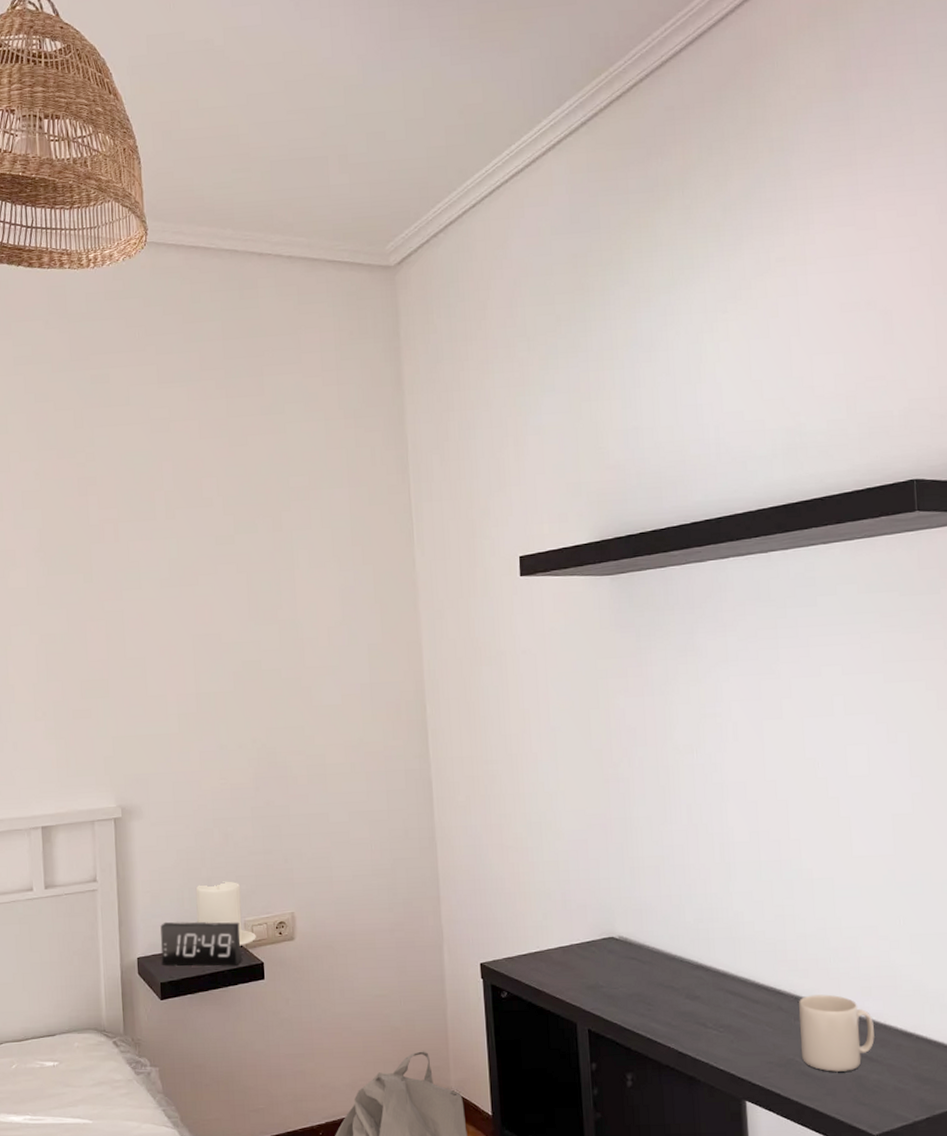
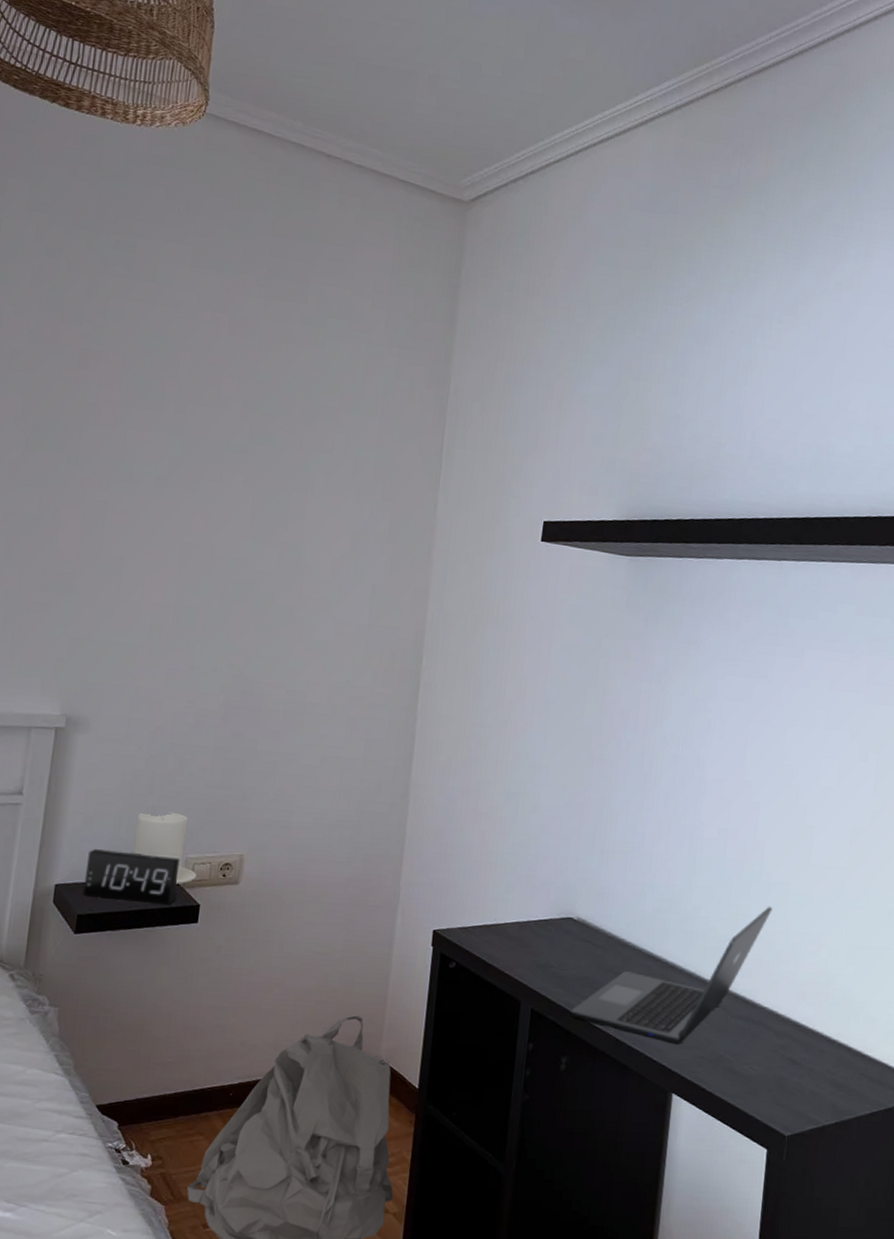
laptop: none [628,903,820,1051] -> present [570,906,773,1044]
mug: present [798,994,875,1072] -> none [731,994,803,1072]

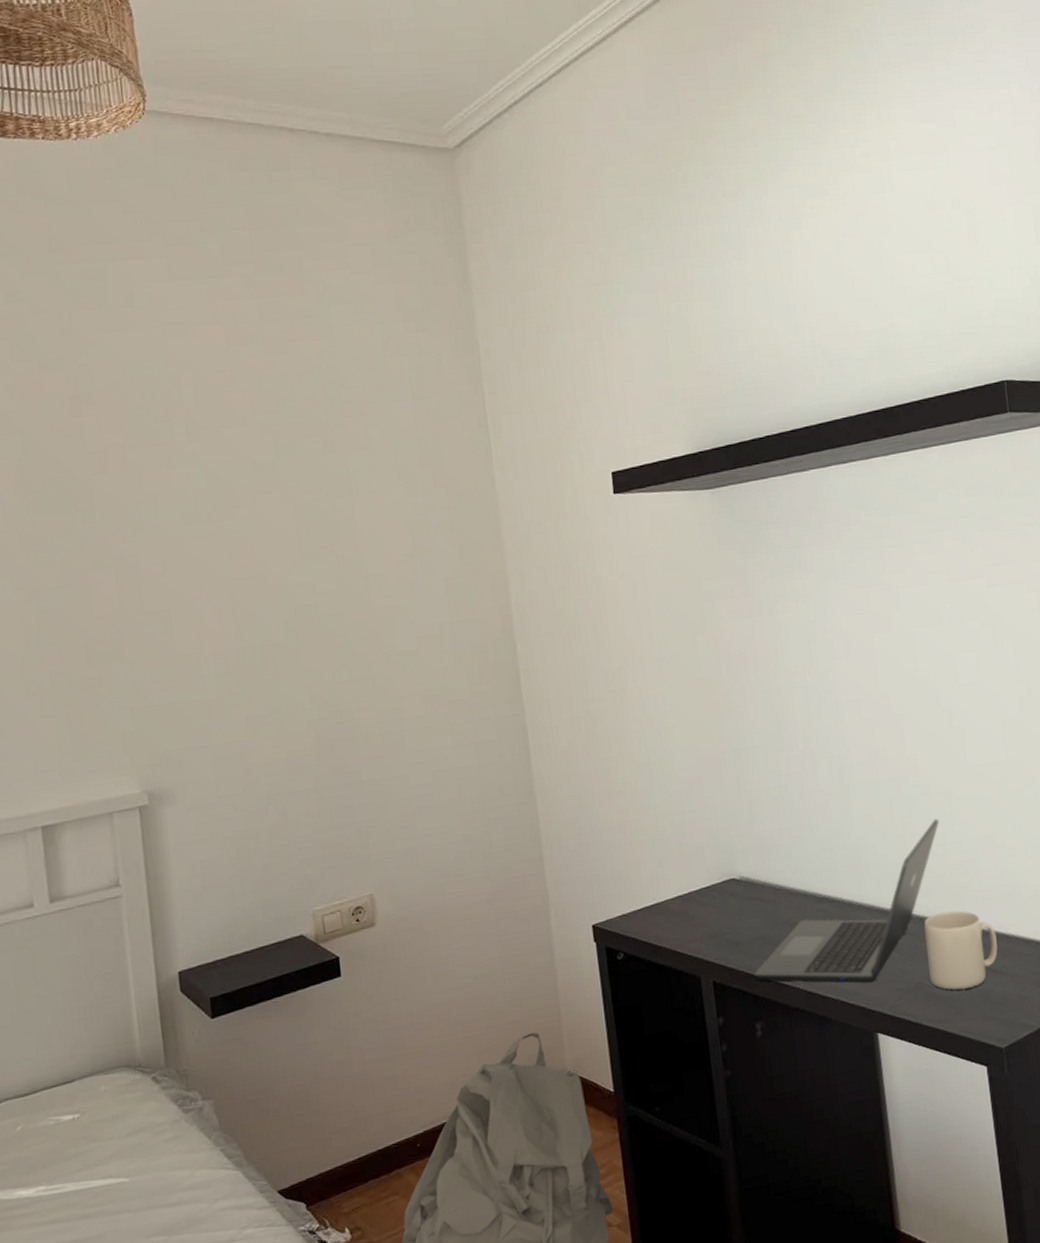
alarm clock: present [82,848,180,905] -> none [206,913,313,977]
candle: present [132,811,197,886] -> none [249,866,328,943]
mug: none [731,994,803,1072] -> present [923,910,998,991]

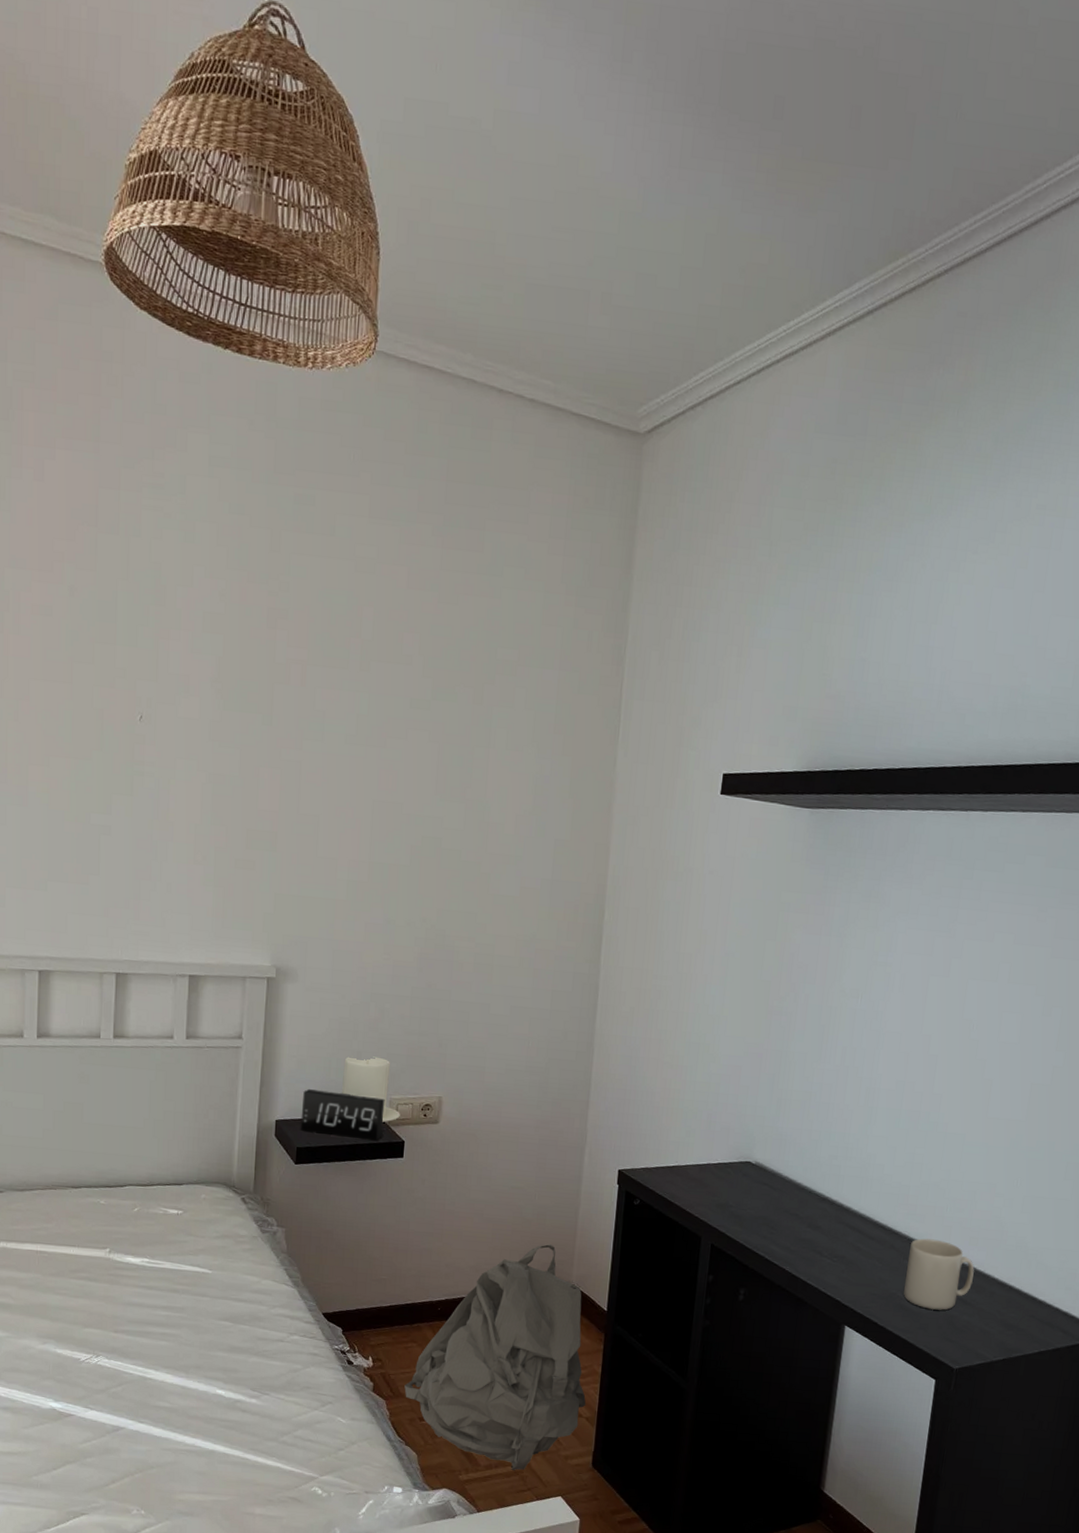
alarm clock: none [206,913,313,977] -> present [300,1088,385,1141]
candle: none [249,866,328,943] -> present [342,1056,400,1124]
laptop: present [754,818,939,982] -> none [748,1155,948,1281]

